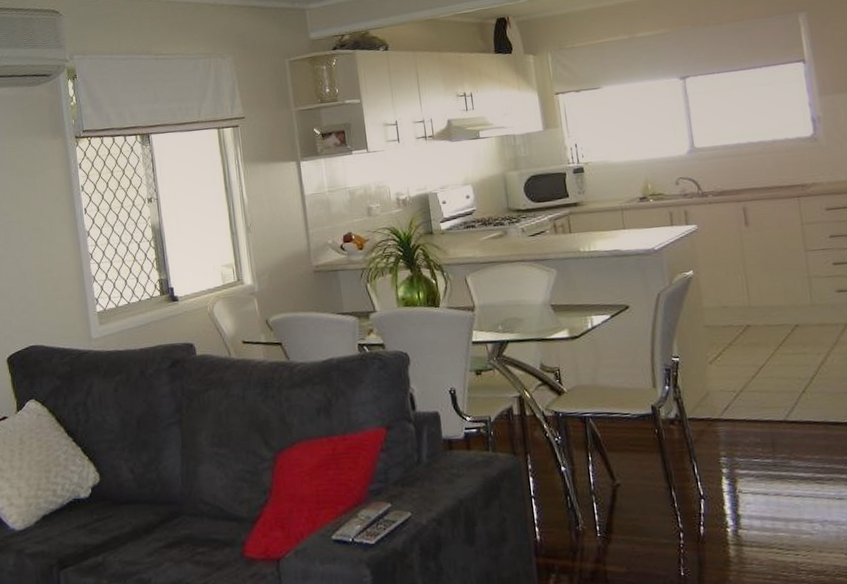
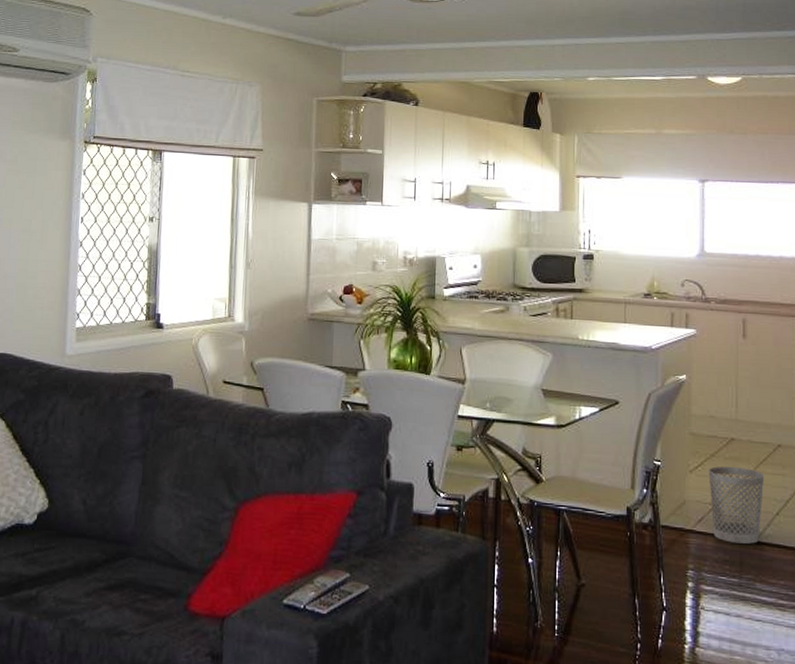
wastebasket: none [728,352,789,426] -> present [708,466,765,544]

